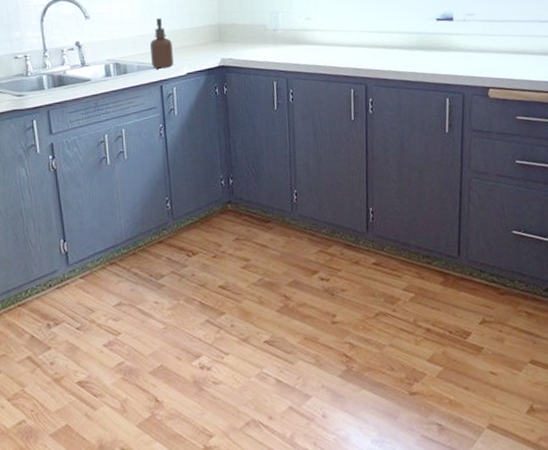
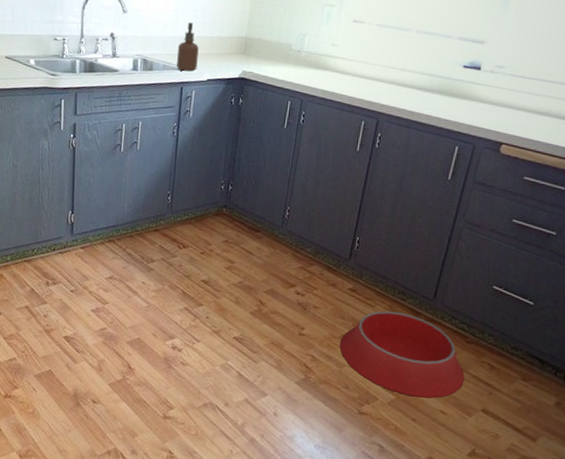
pet bowl: none [375,277,506,364] -> present [340,311,464,398]

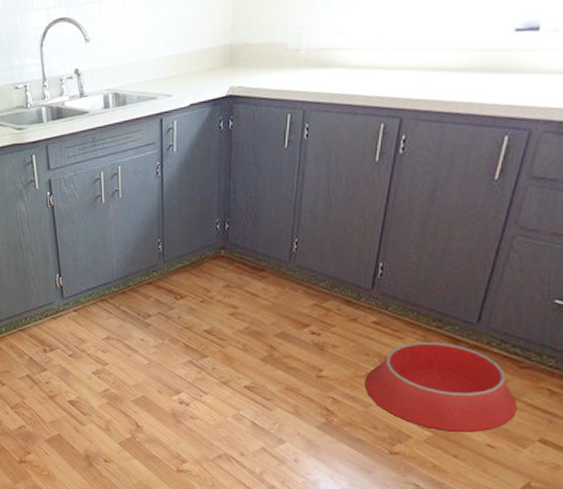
soap dispenser: present [176,22,199,72] -> none [151,39,176,100]

